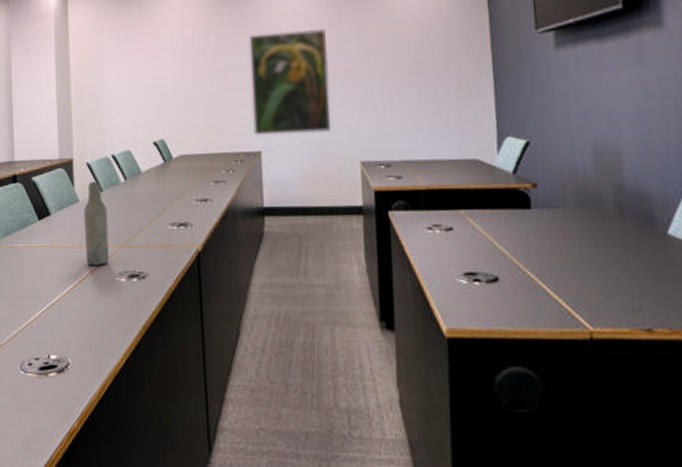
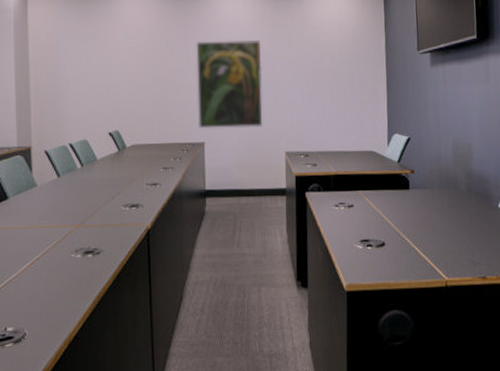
bottle: present [84,182,109,265] -> none [41,168,65,244]

